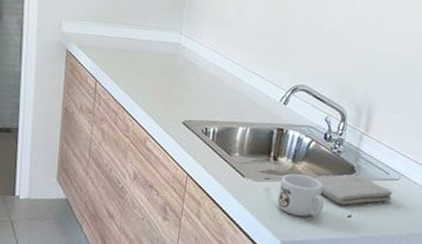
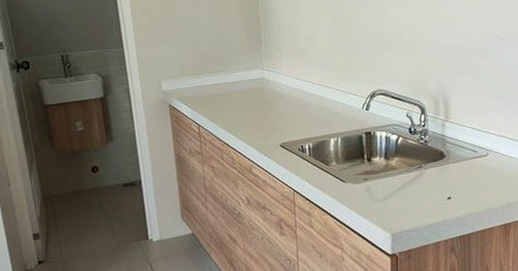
mug: present [277,173,324,217] -> none [378,169,423,208]
washcloth: present [314,174,393,205] -> none [408,159,485,190]

